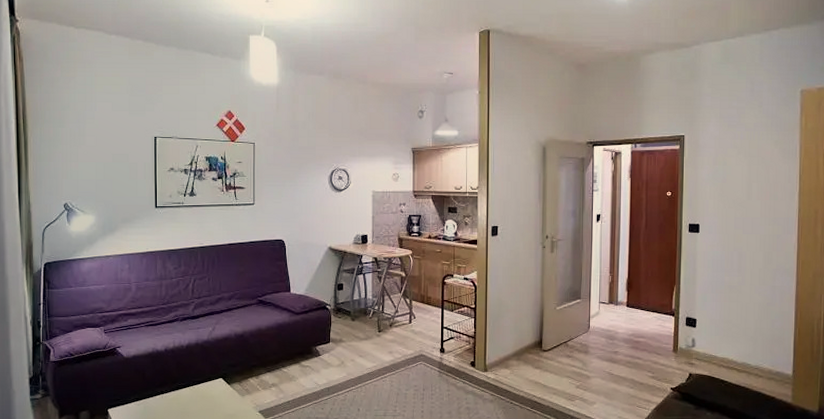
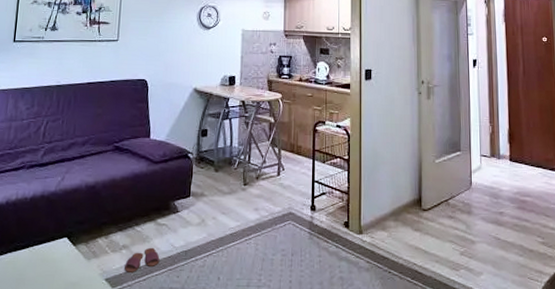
slippers: none [275,385,306,406] -> present [125,247,160,272]

